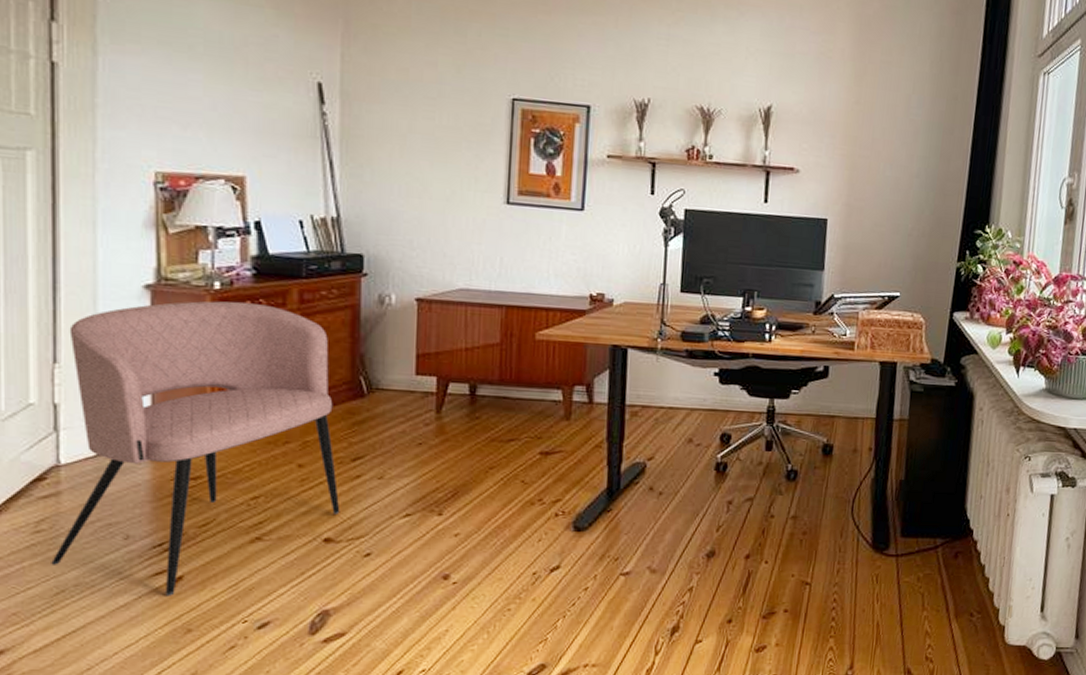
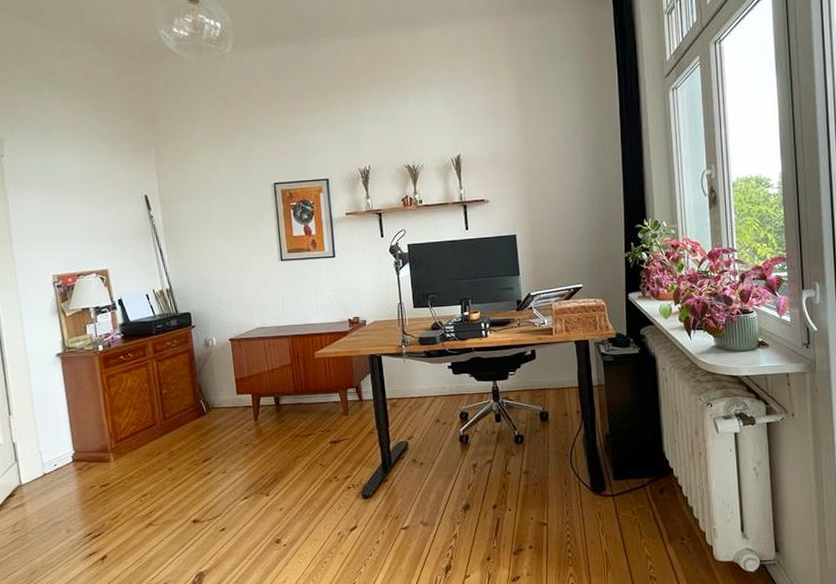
armchair: present [51,301,340,596] -> none [15,357,201,570]

